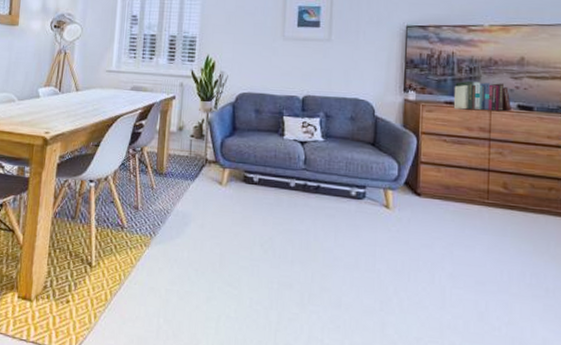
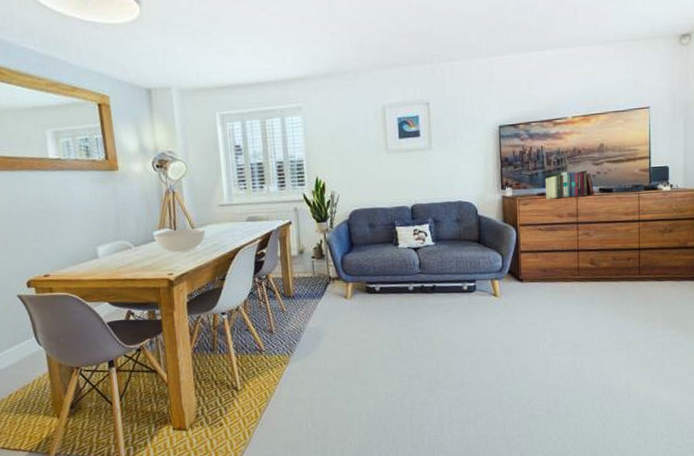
bowl: none [37,89,89,113] -> present [153,228,206,253]

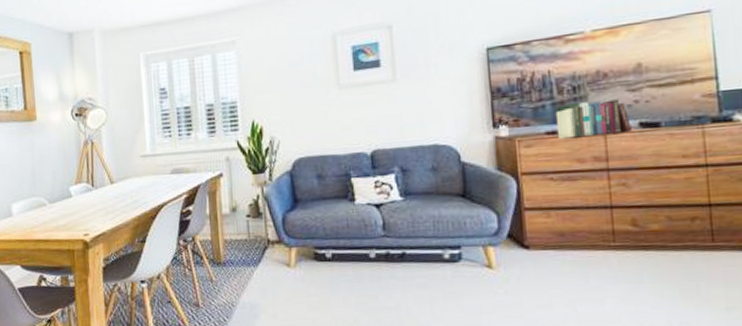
bowl: present [153,228,206,253] -> none [69,182,126,211]

